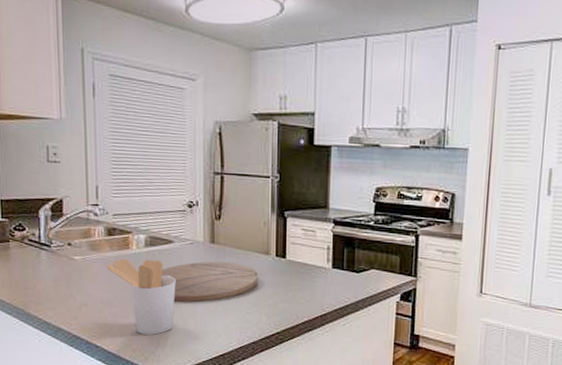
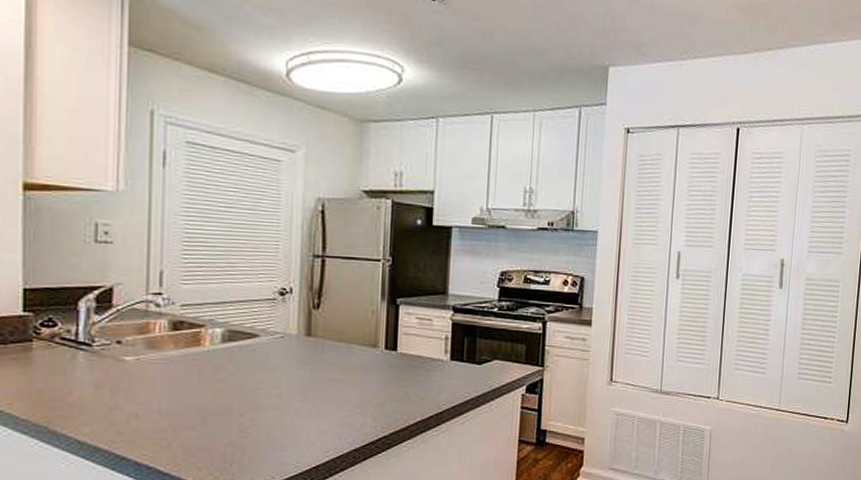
utensil holder: present [107,259,176,336] -> none [169,357,260,450]
cutting board: present [161,261,259,303] -> none [241,357,364,407]

